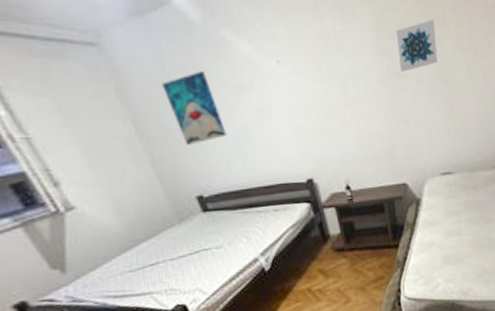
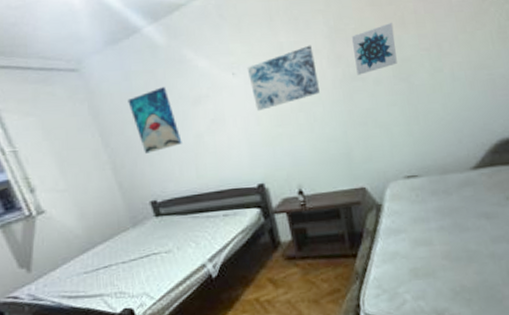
wall art: none [292,36,365,104] -> present [246,45,320,112]

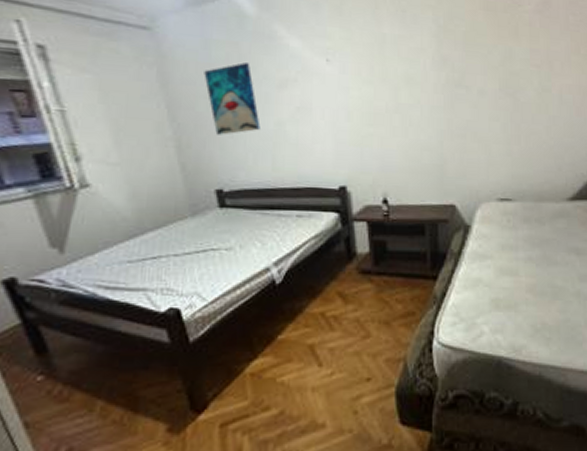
wall art: present [246,45,320,112] -> none [343,41,419,106]
wall art: present [351,23,397,75] -> none [460,31,506,83]

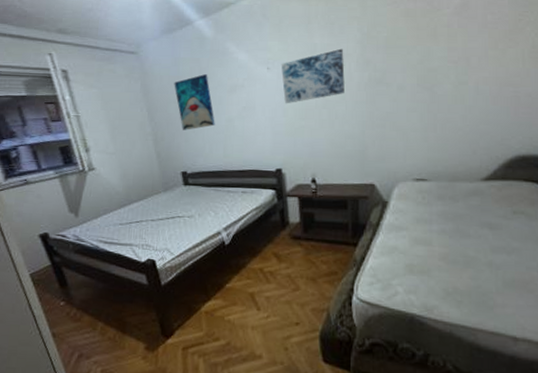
wall art: none [343,41,419,106] -> present [281,48,345,104]

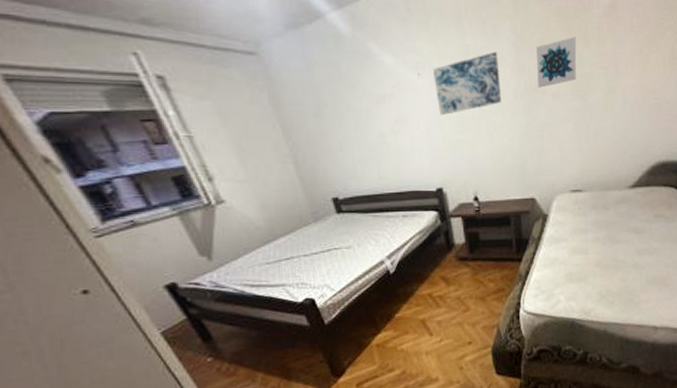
wall art: present [174,74,215,130] -> none [310,81,365,150]
wall art: none [382,34,424,80] -> present [535,37,577,88]

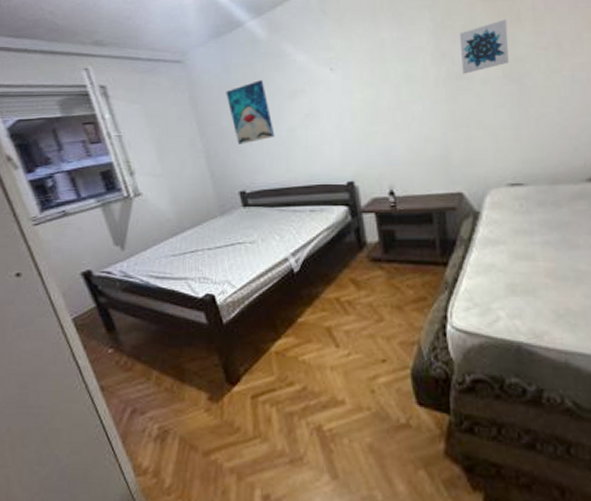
wall art: none [310,81,365,150] -> present [226,80,275,144]
wall art: present [432,51,501,116] -> none [345,41,420,108]

